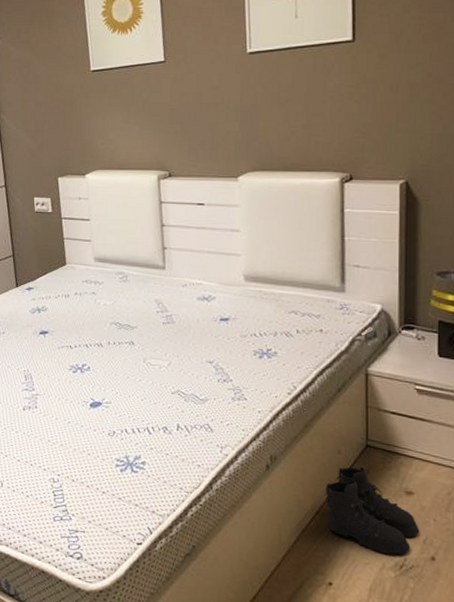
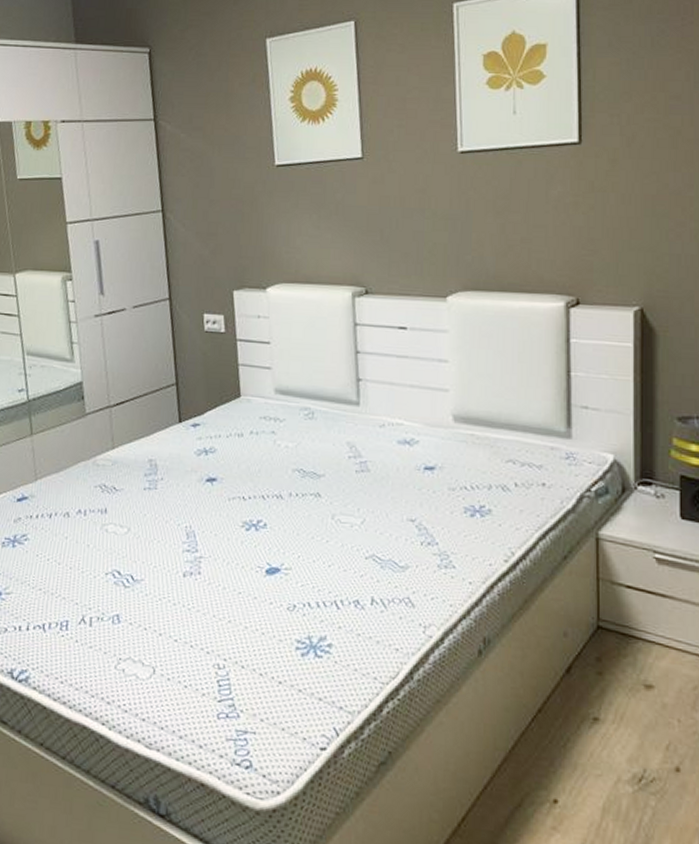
boots: present [324,466,420,555] -> none [547,653,662,765]

